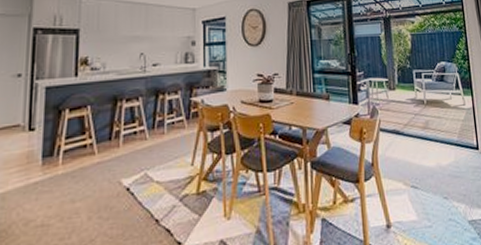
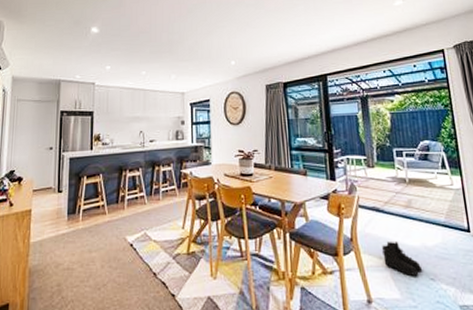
boots: none [400,162,437,197] -> present [381,240,422,276]

